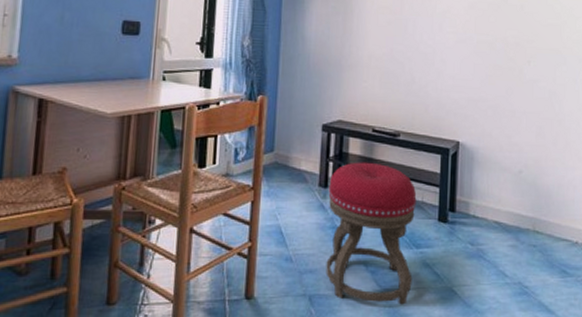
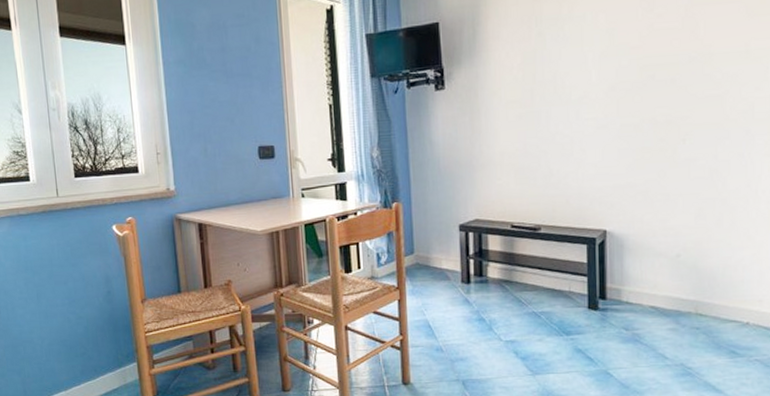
stool: present [326,162,417,305] -> none [471,257,565,387]

